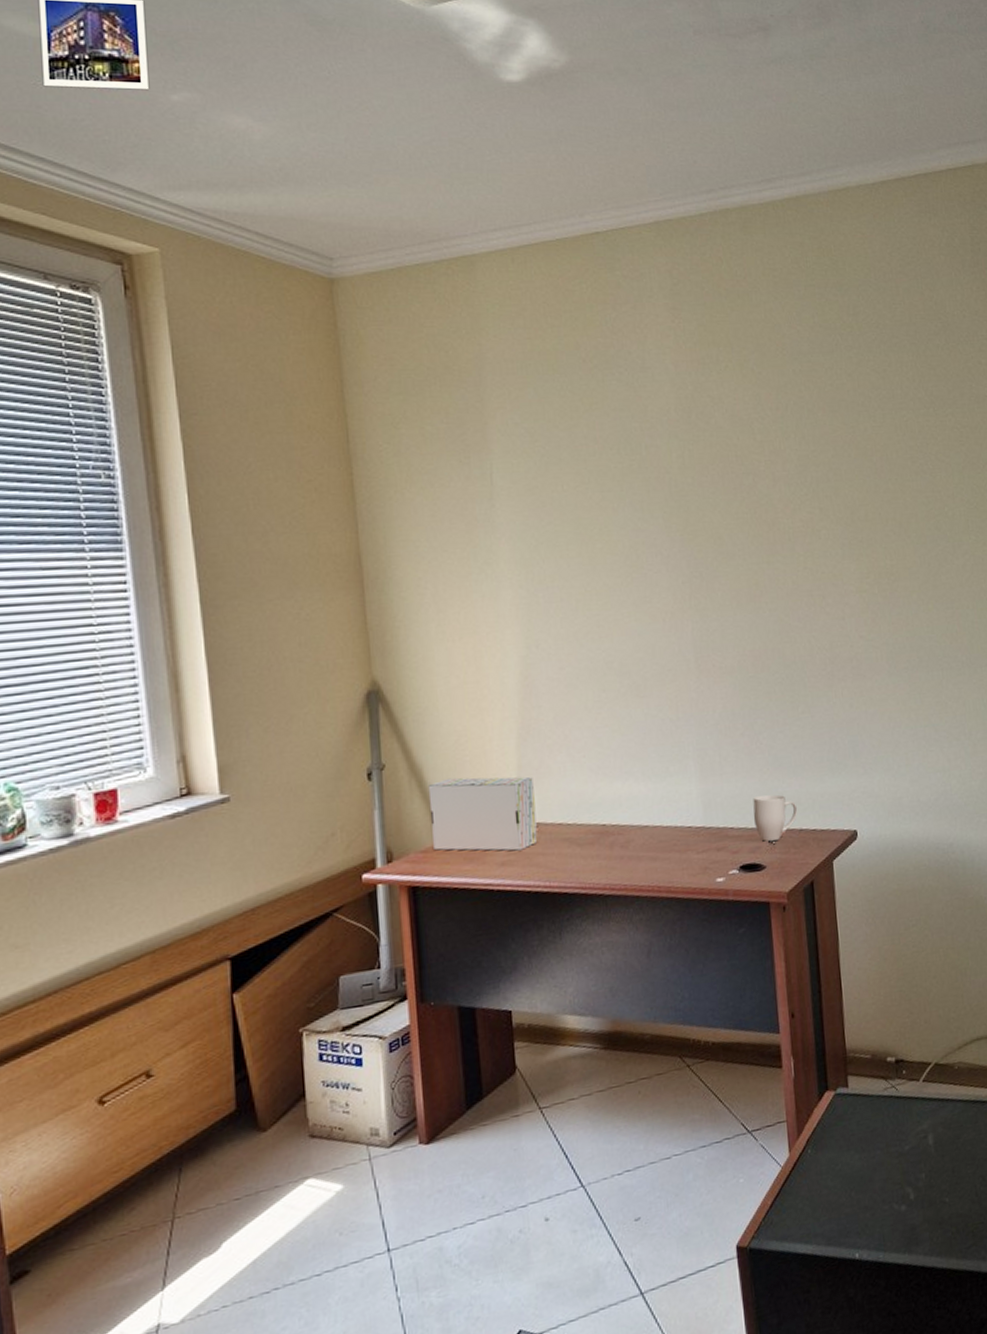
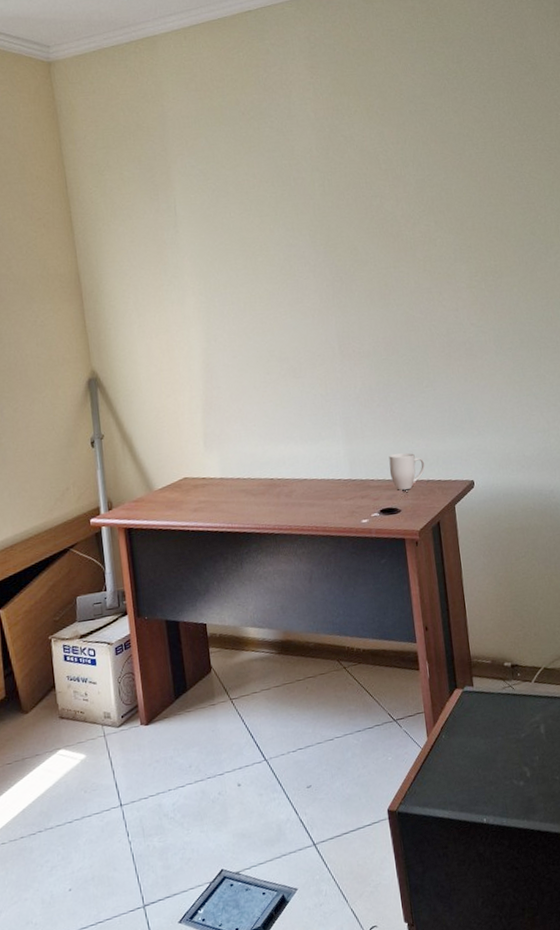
file organizer: present [428,777,538,851] -> none [136,442,222,501]

